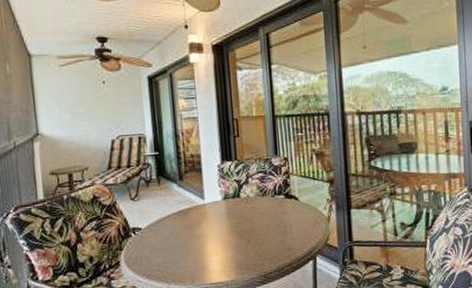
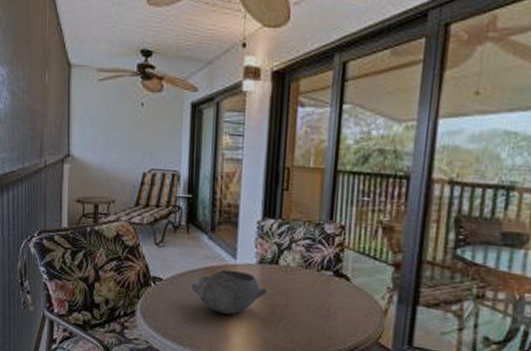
bowl: none [167,208,234,248] -> present [190,269,267,315]

